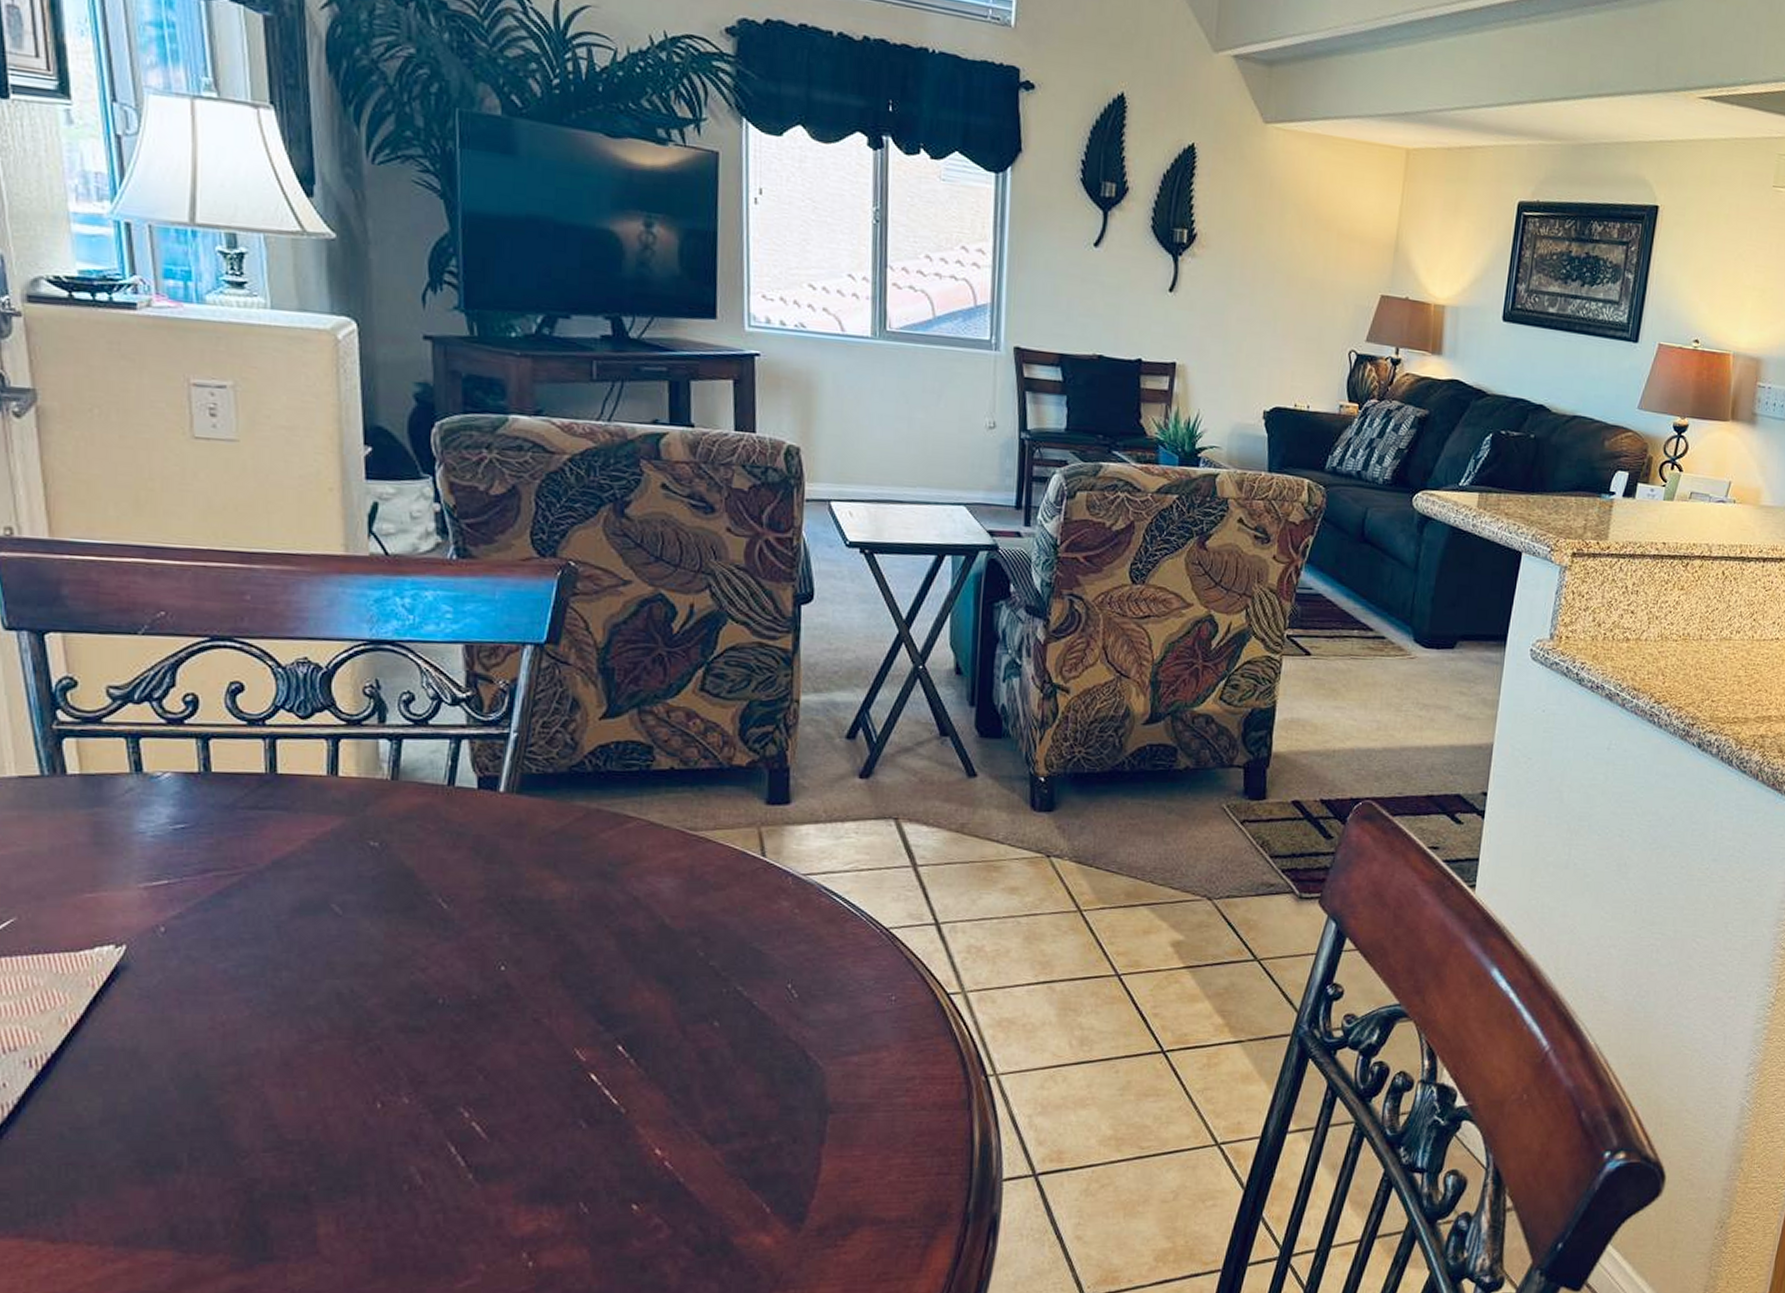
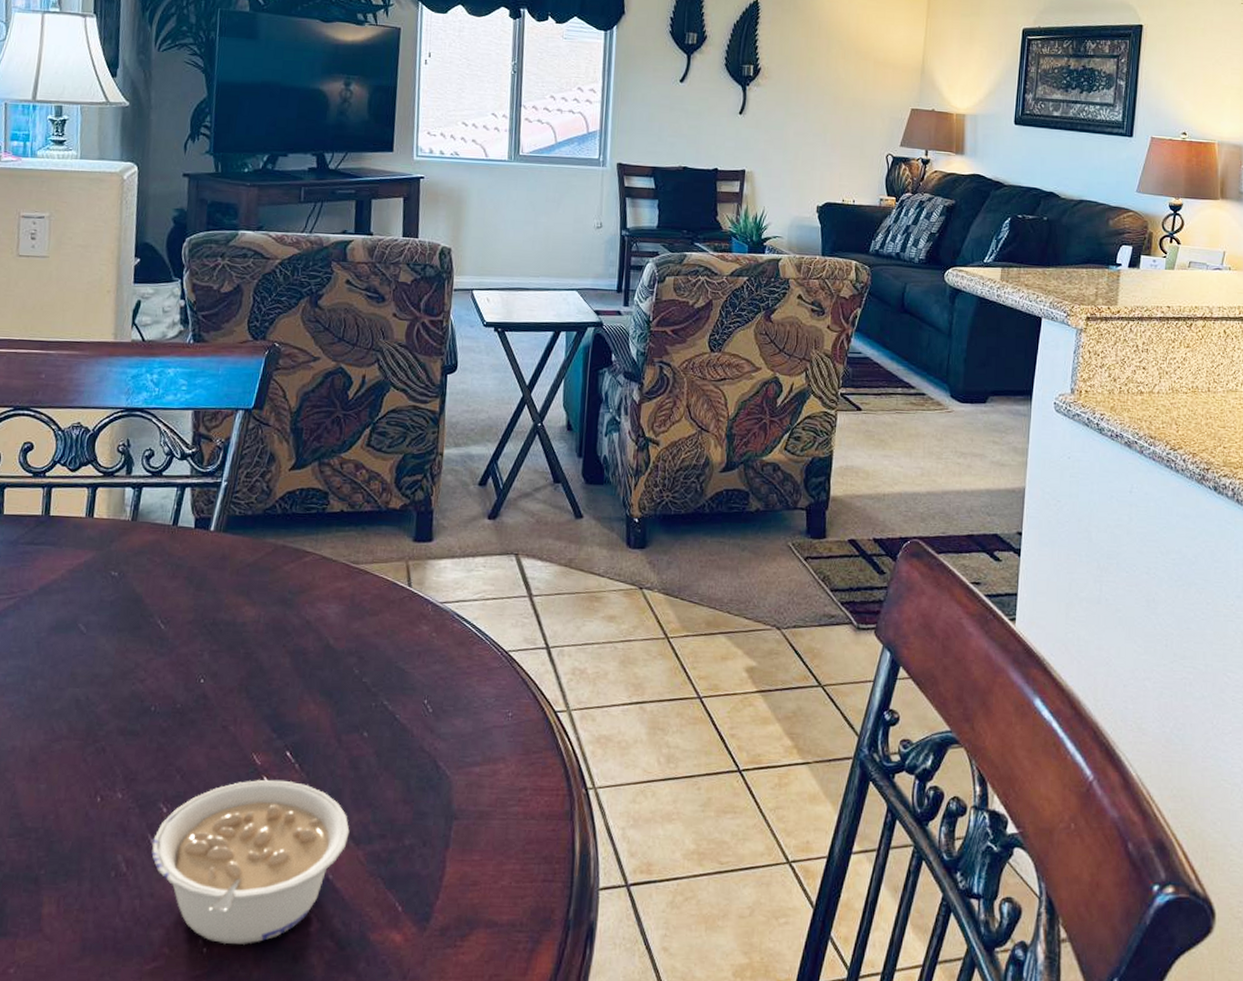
legume: none [454,1077,702,1257] -> present [151,779,350,945]

